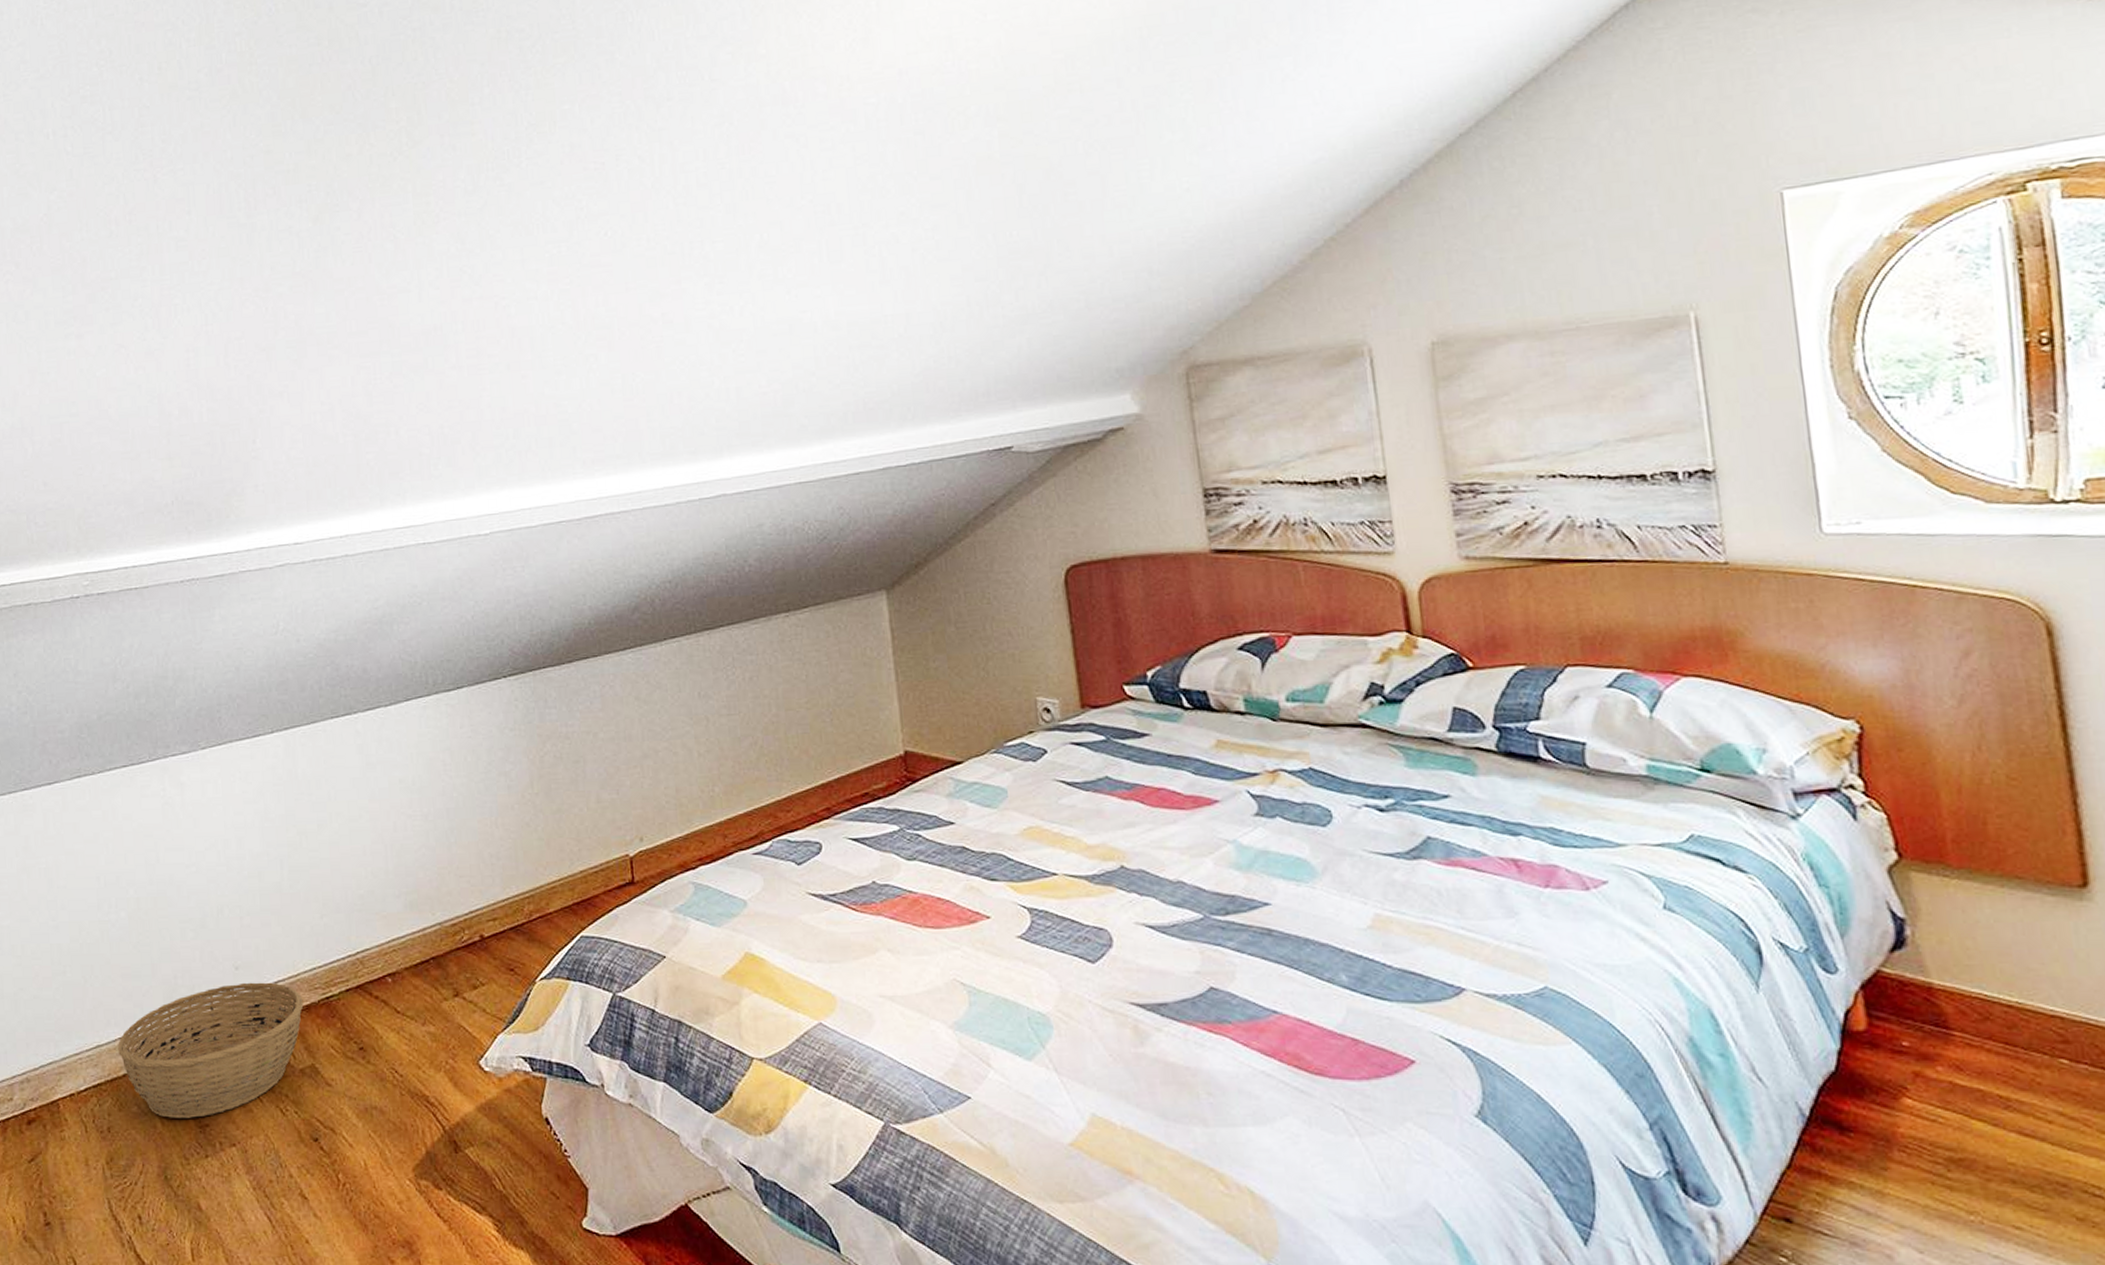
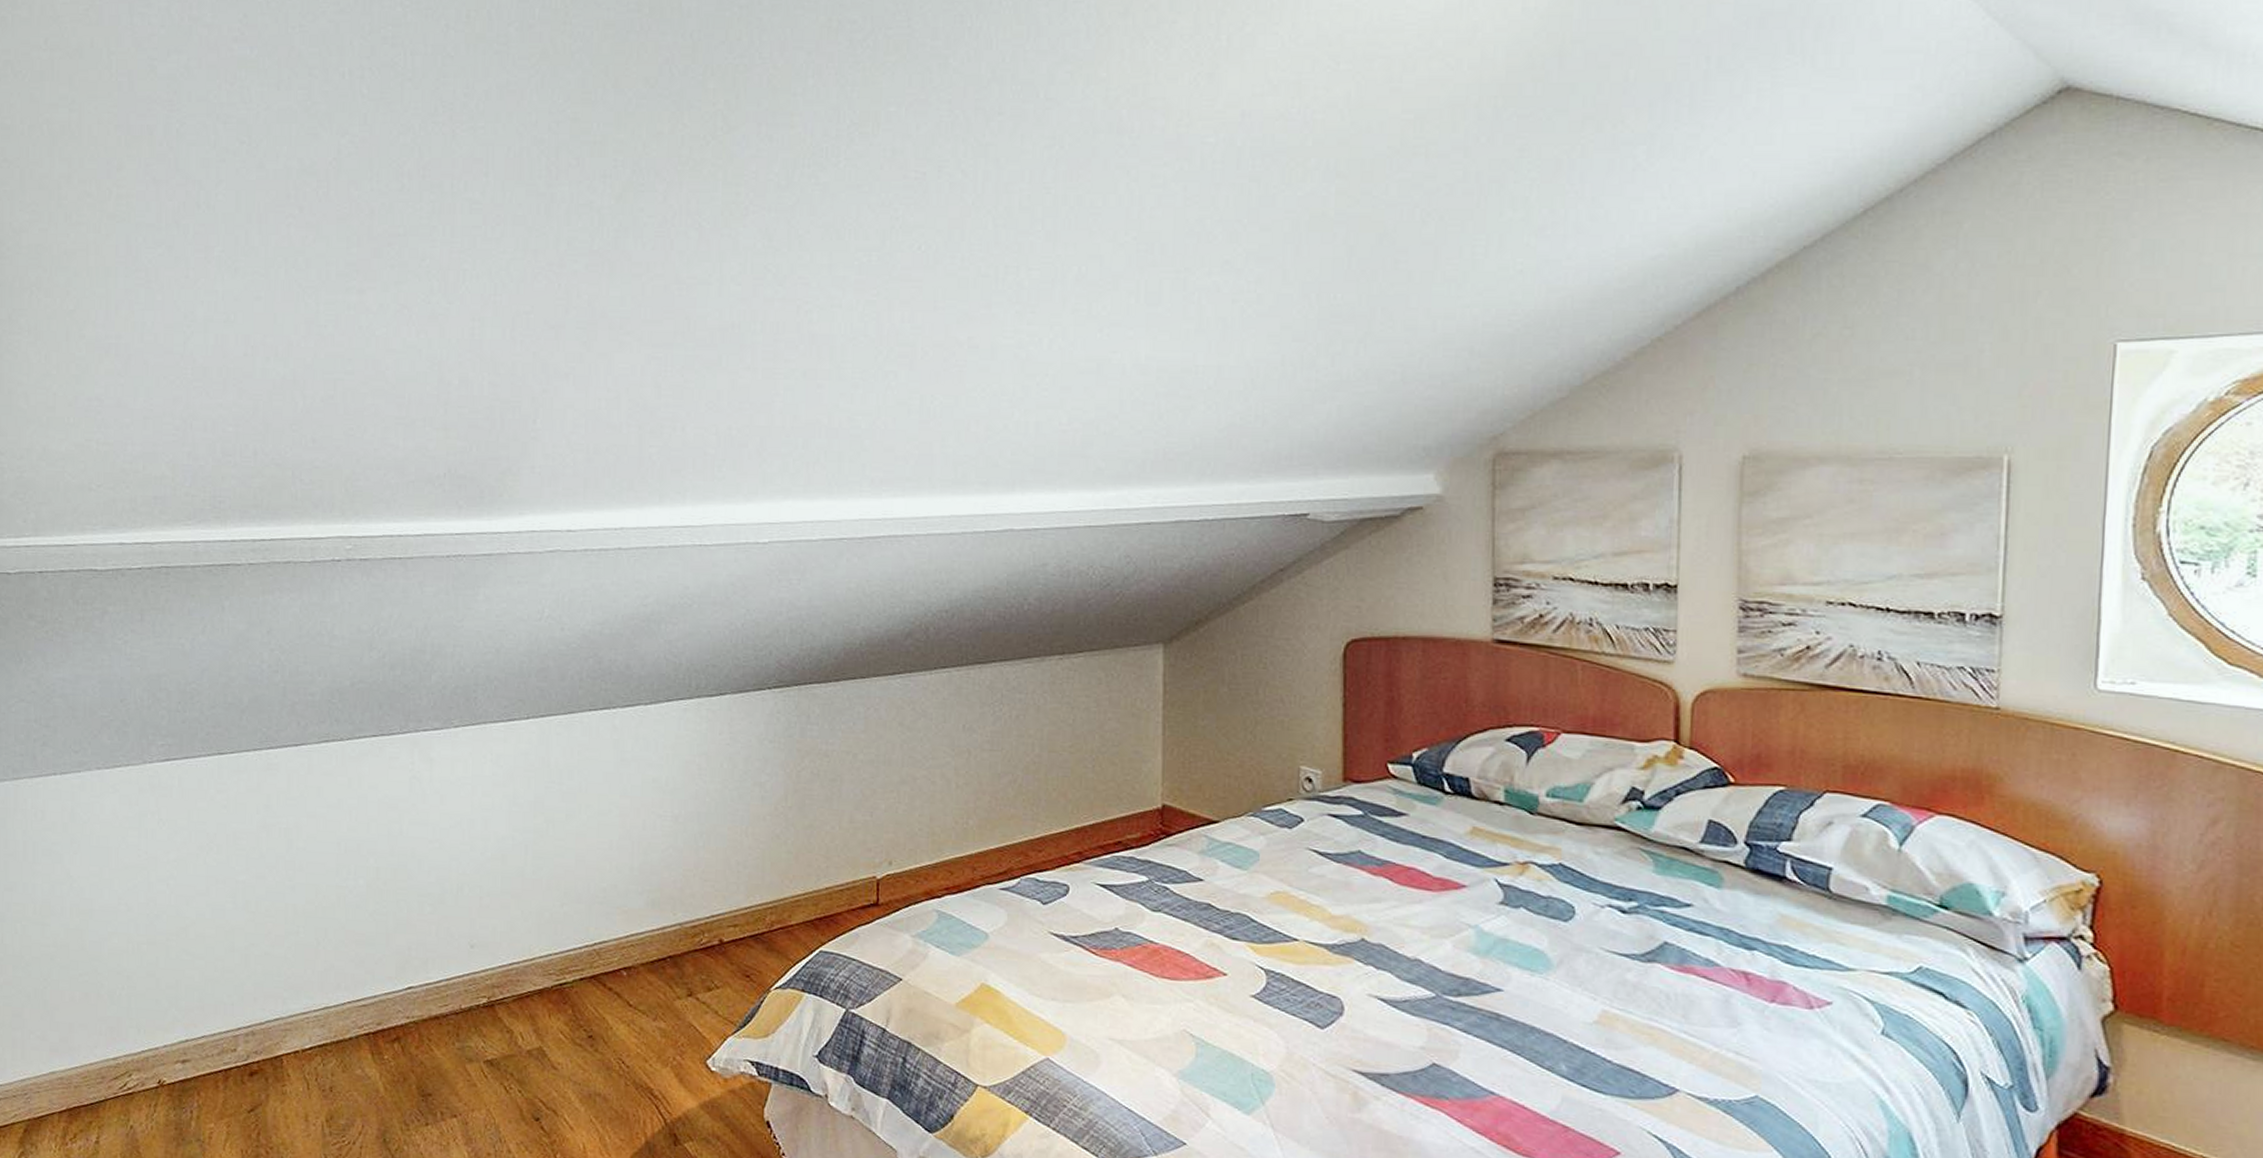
basket: present [118,982,304,1118] -> none [346,961,537,1086]

